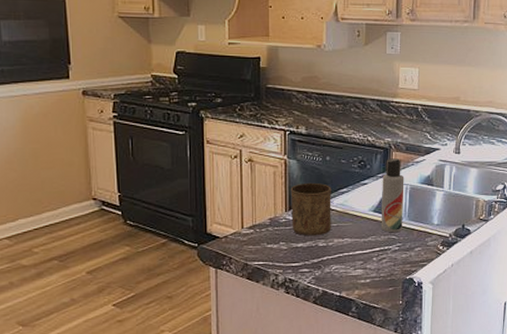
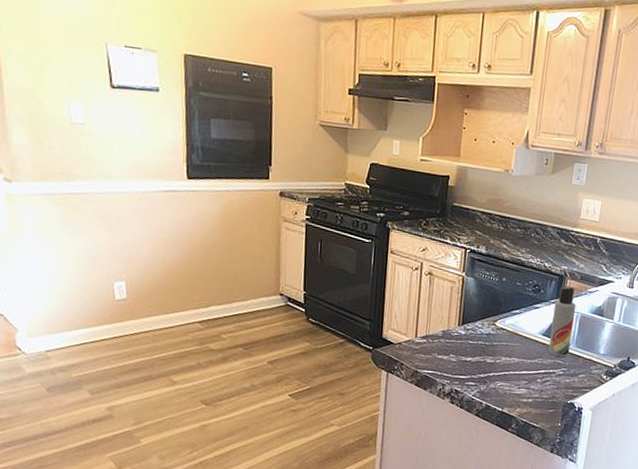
cup: present [290,182,331,236] -> none [463,300,505,353]

